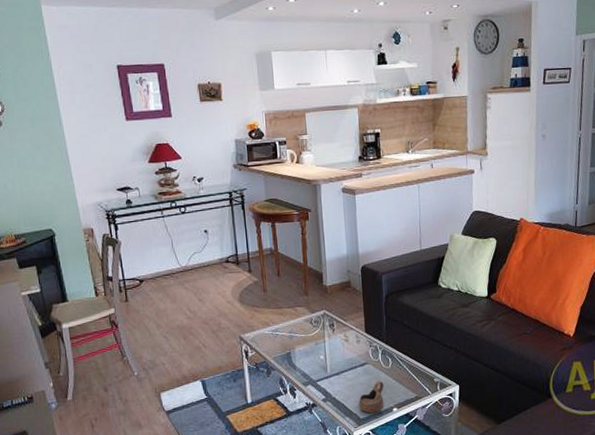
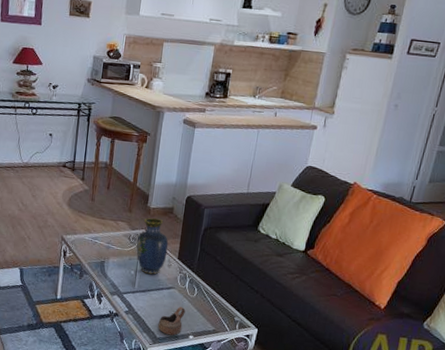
vase: none [319,295,354,355] -> present [136,218,169,275]

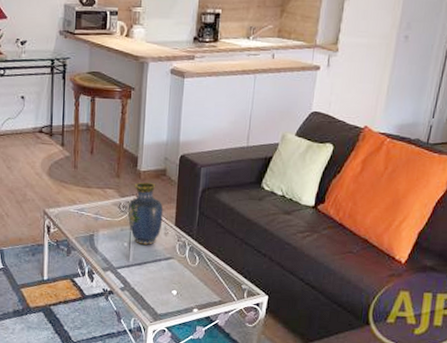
cup: present [157,306,186,336] -> none [158,278,187,311]

